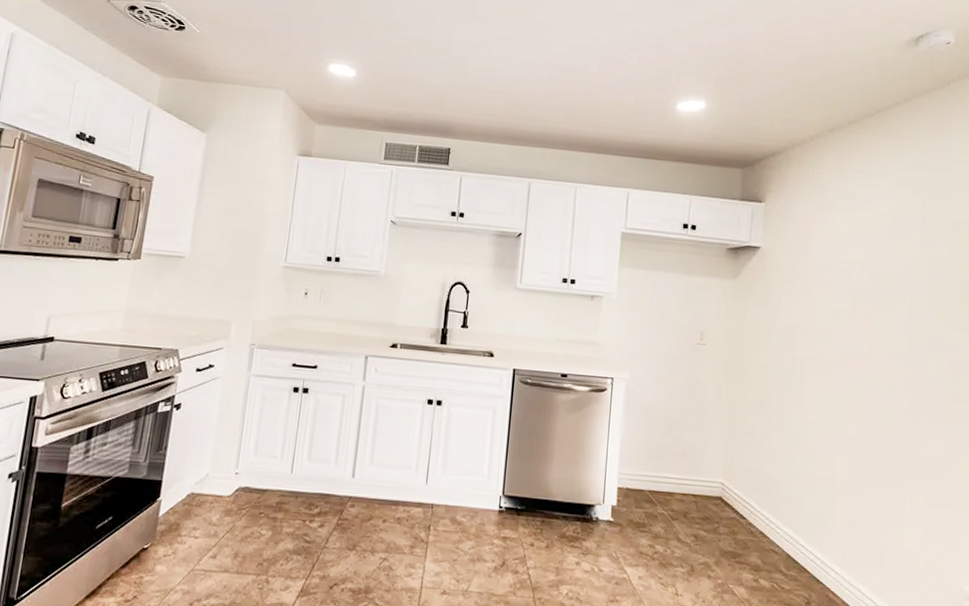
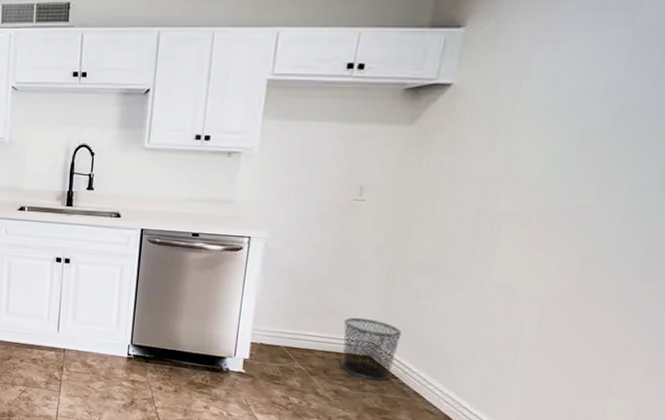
waste bin: none [697,457,744,522] -> present [341,317,401,381]

